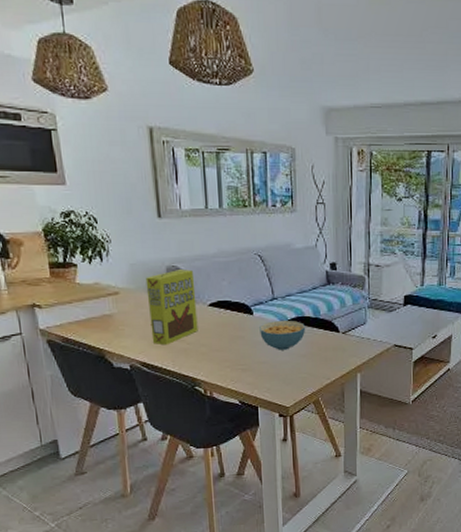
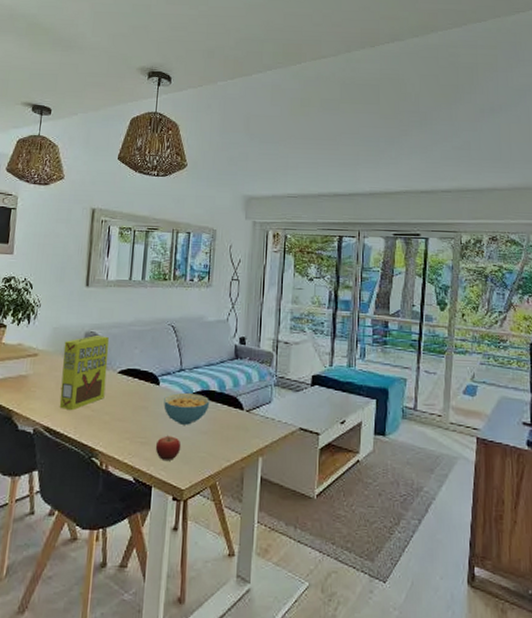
fruit: none [256,361,282,383] -> present [155,435,181,460]

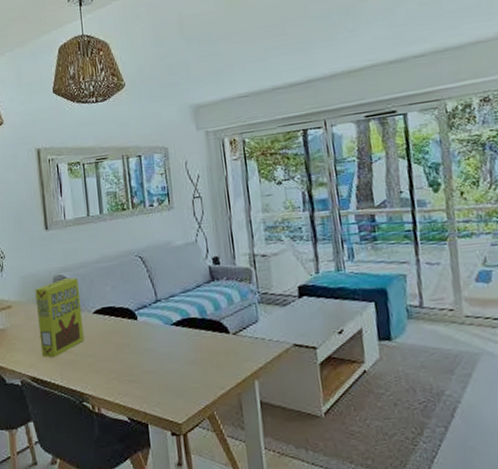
fruit: present [155,435,181,460] -> none [144,370,171,396]
cereal bowl: present [164,392,210,425] -> none [144,323,193,357]

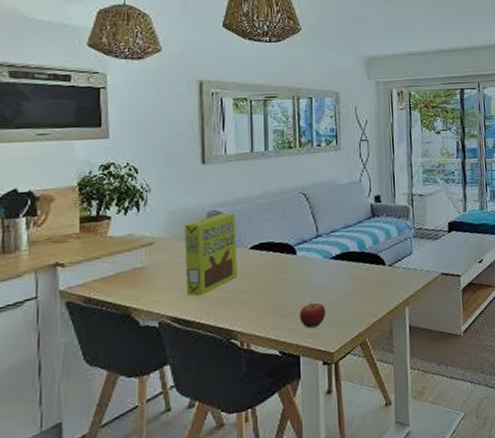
fruit: none [144,370,171,396] -> present [299,302,327,328]

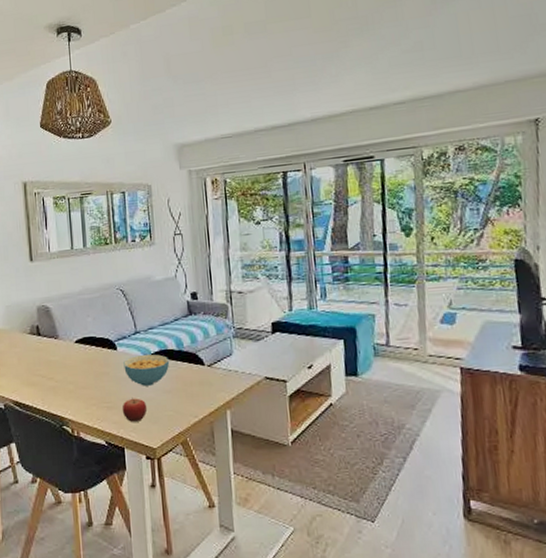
cereal box: present [184,213,237,296] -> none [19,308,66,384]
cereal bowl: none [303,256,352,290] -> present [123,353,170,386]

